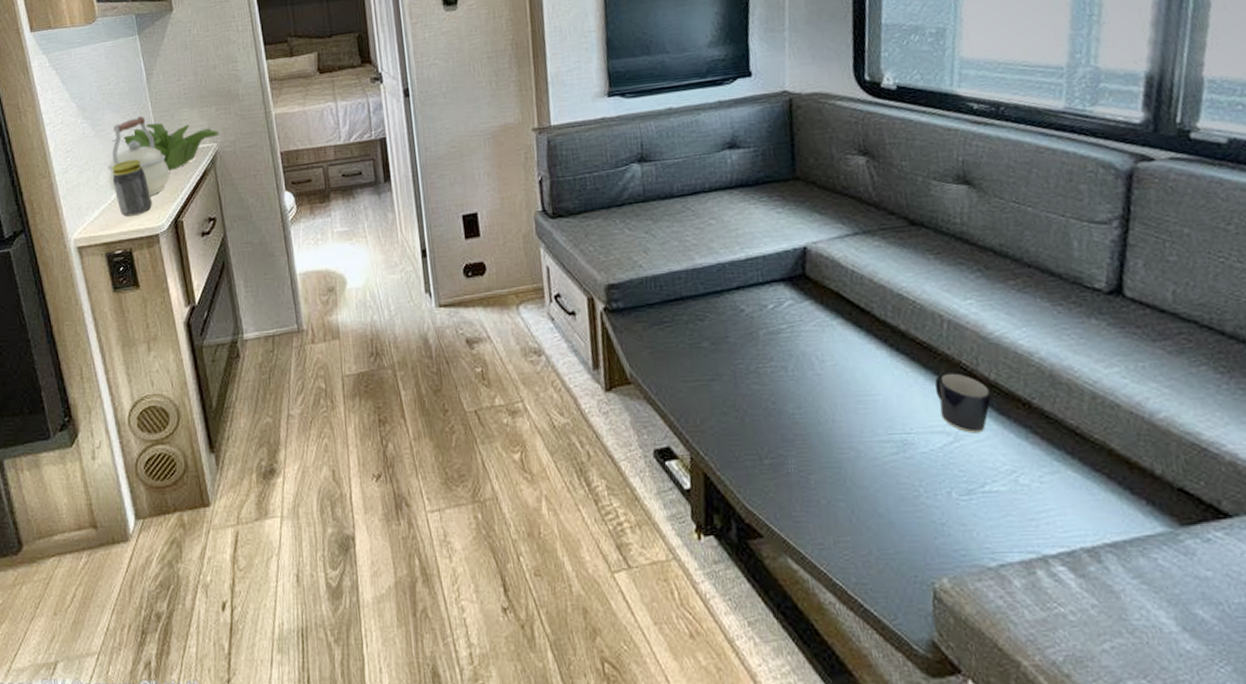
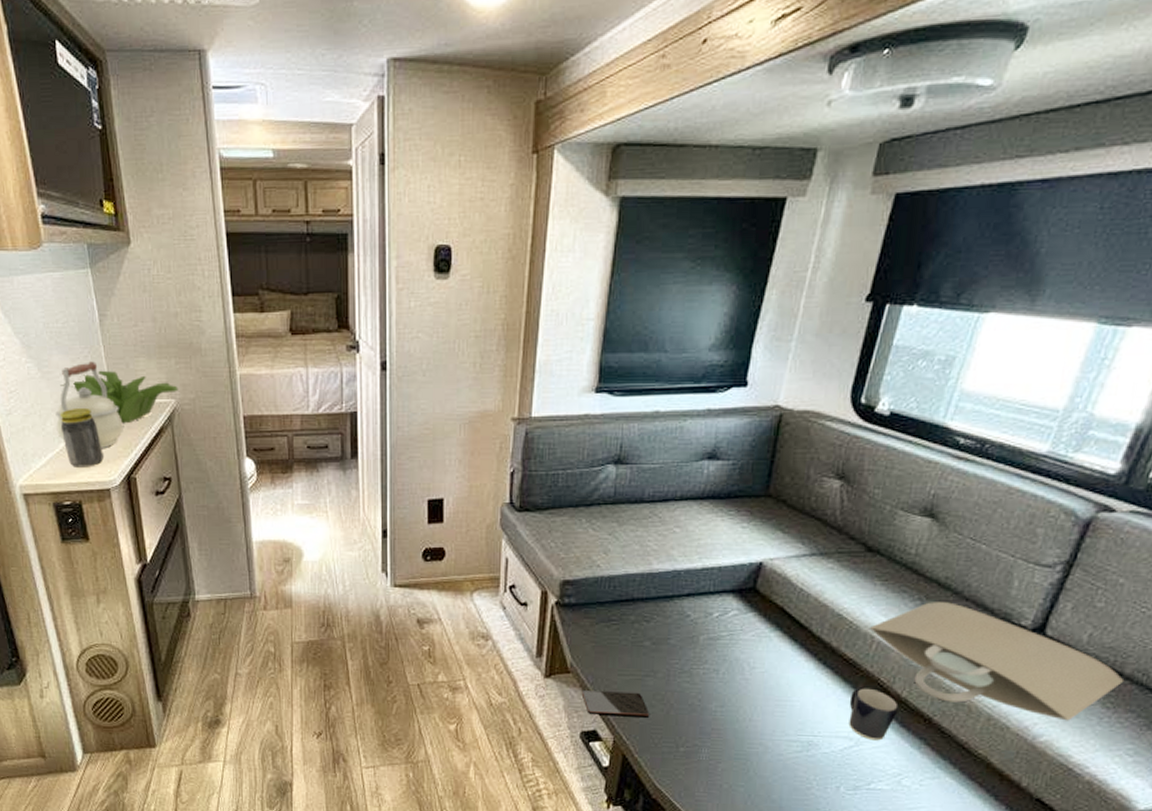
phone: none [646,400,724,430] -> present [581,690,650,718]
tote bag: none [934,270,1229,392] -> present [868,602,1125,721]

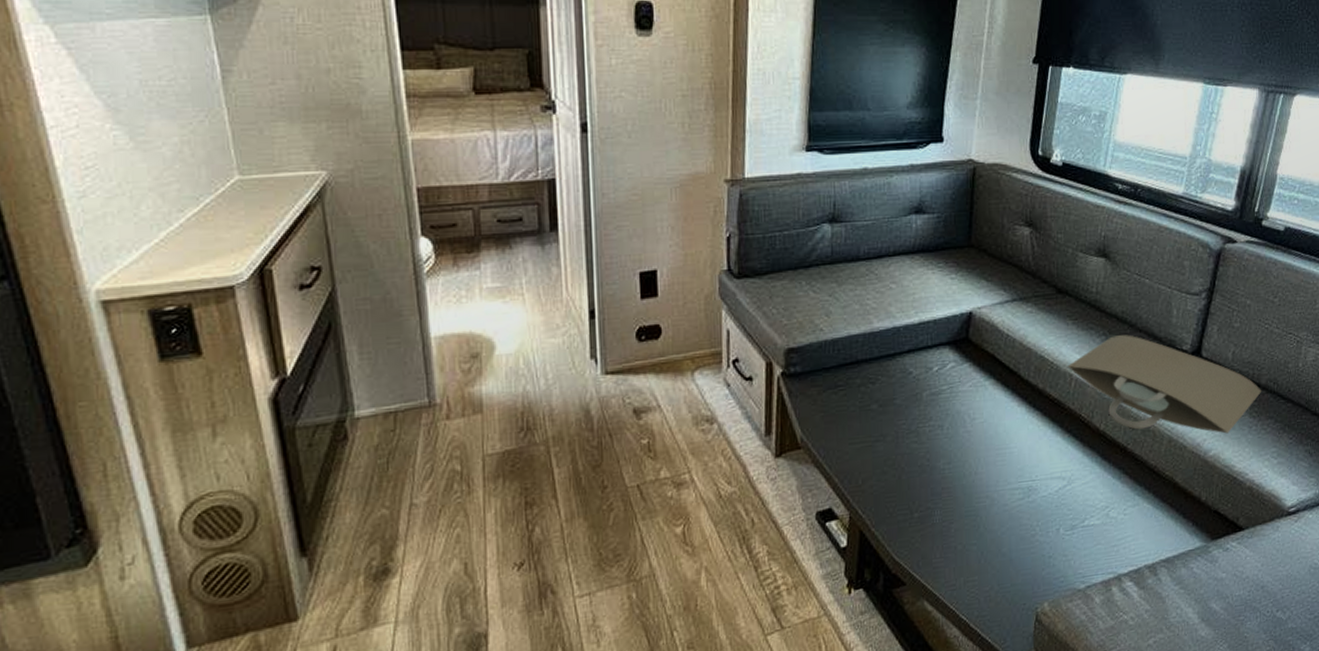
kettle: present [55,361,123,448] -> none [154,127,254,235]
jar: present [59,407,103,469] -> none [160,184,225,263]
plant: present [60,370,179,423] -> none [163,137,331,202]
phone: present [581,690,650,718] -> none [814,460,883,493]
mug: present [849,688,900,741] -> none [1059,425,1100,477]

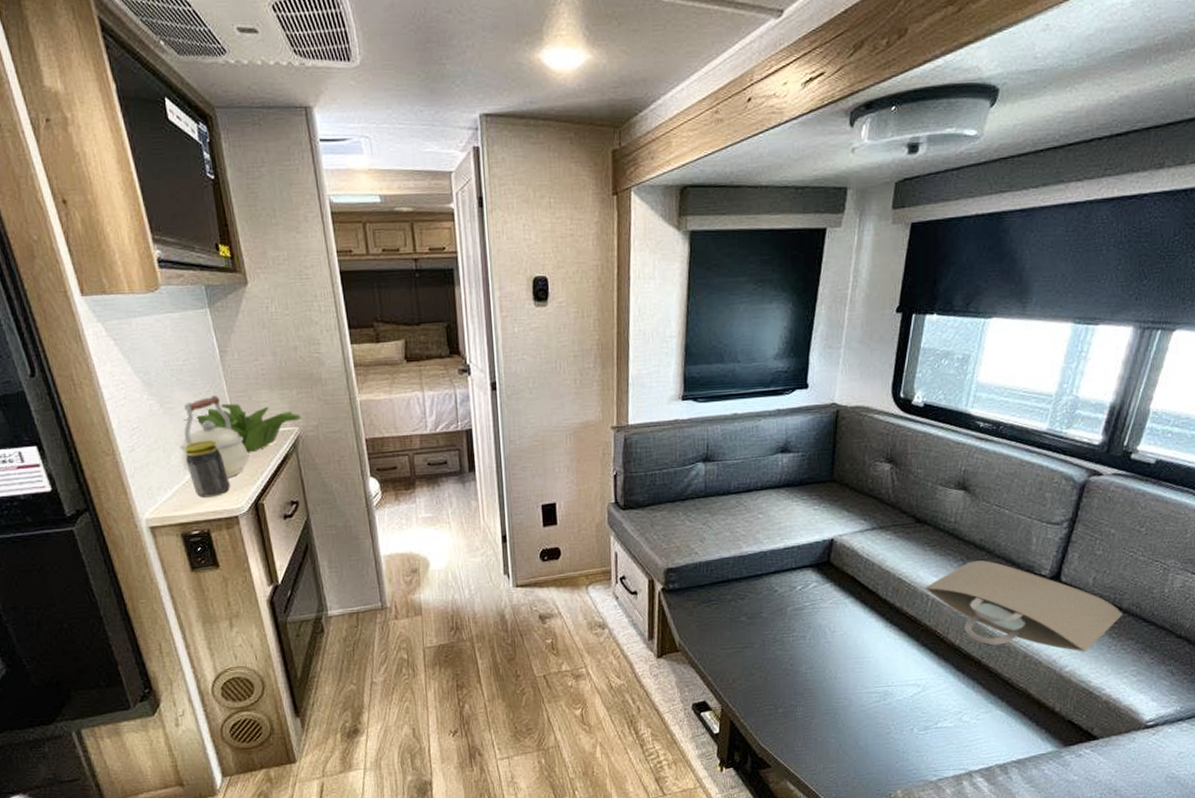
kettle: none [154,127,254,235] -> present [179,395,249,477]
jar: none [160,184,225,263] -> present [184,439,230,499]
plant: none [163,137,331,202] -> present [183,403,301,452]

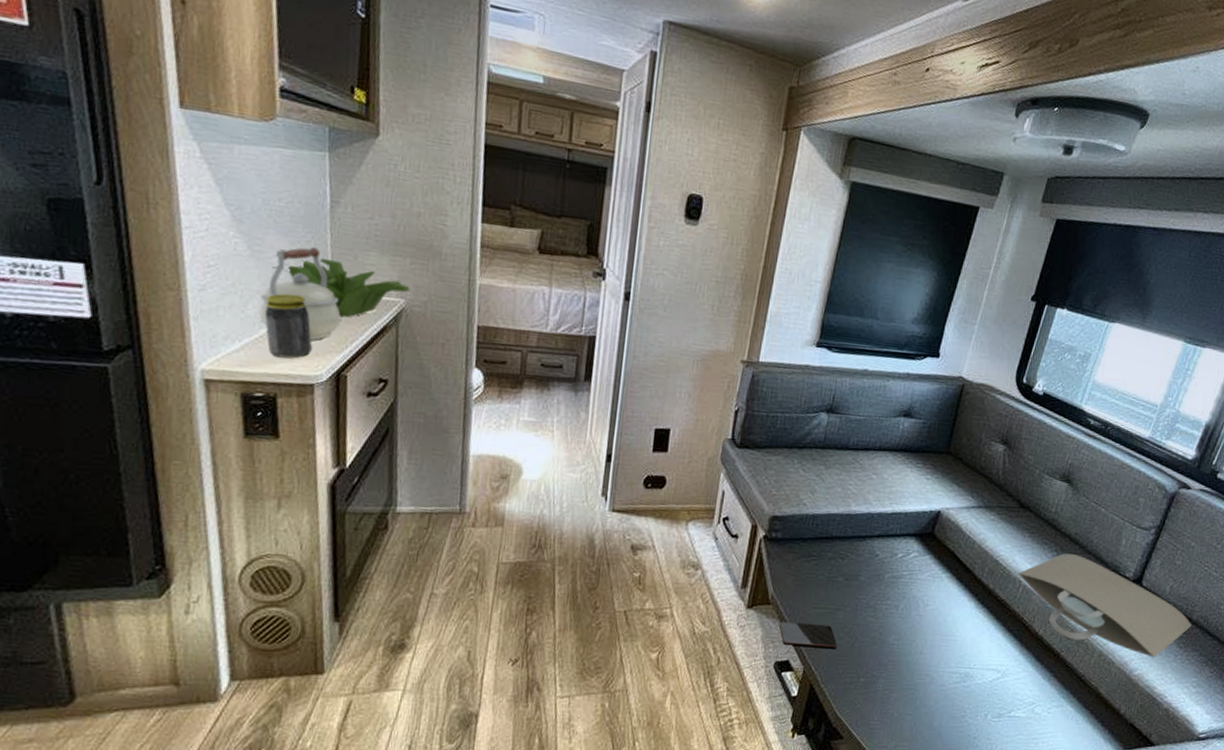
phone: none [690,663,751,688] -> present [778,622,838,649]

